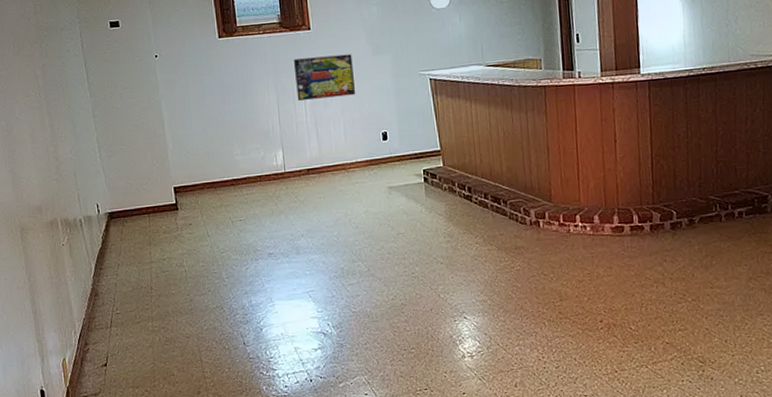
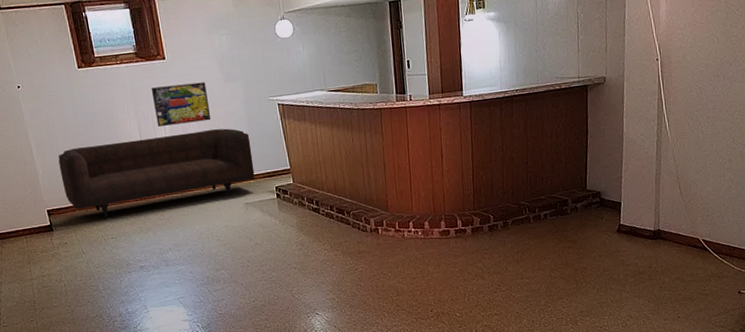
sofa: none [190,104,401,198] -> present [58,128,255,218]

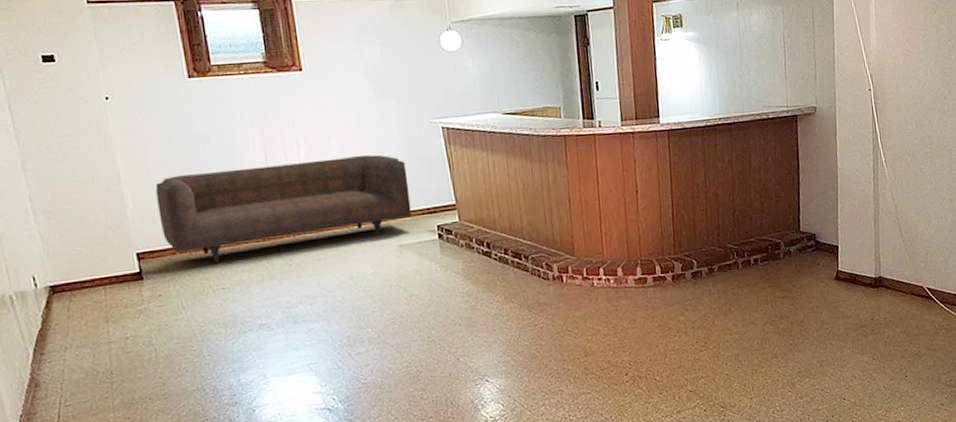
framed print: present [151,82,211,127] -> none [282,99,357,151]

